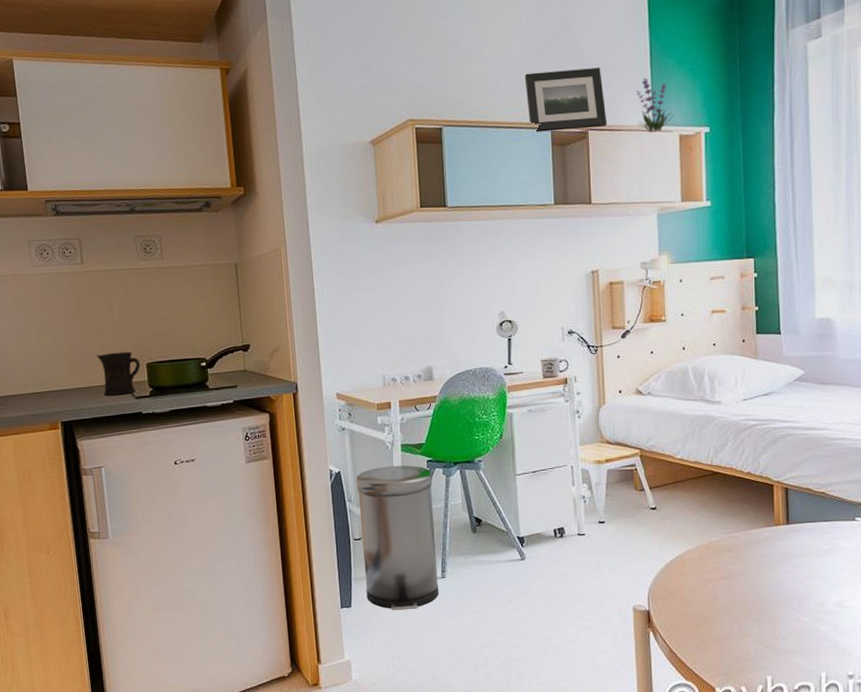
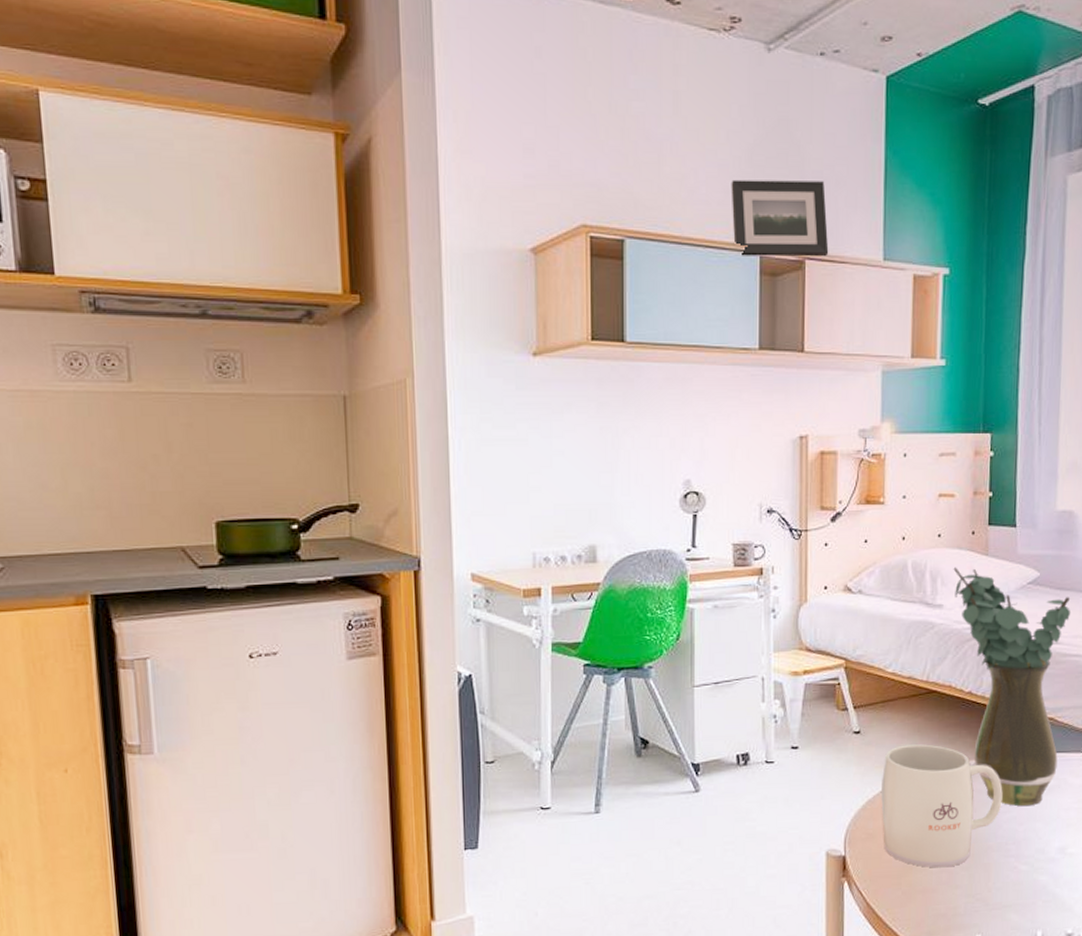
mug: present [96,351,141,396] -> none [144,504,208,563]
pedal bin: present [356,465,439,611] -> none [491,669,591,854]
plant: present [636,77,674,133] -> none [863,199,909,270]
mug: none [677,517,783,620] -> present [881,744,1003,868]
vase: none [728,370,835,567] -> present [953,567,1071,806]

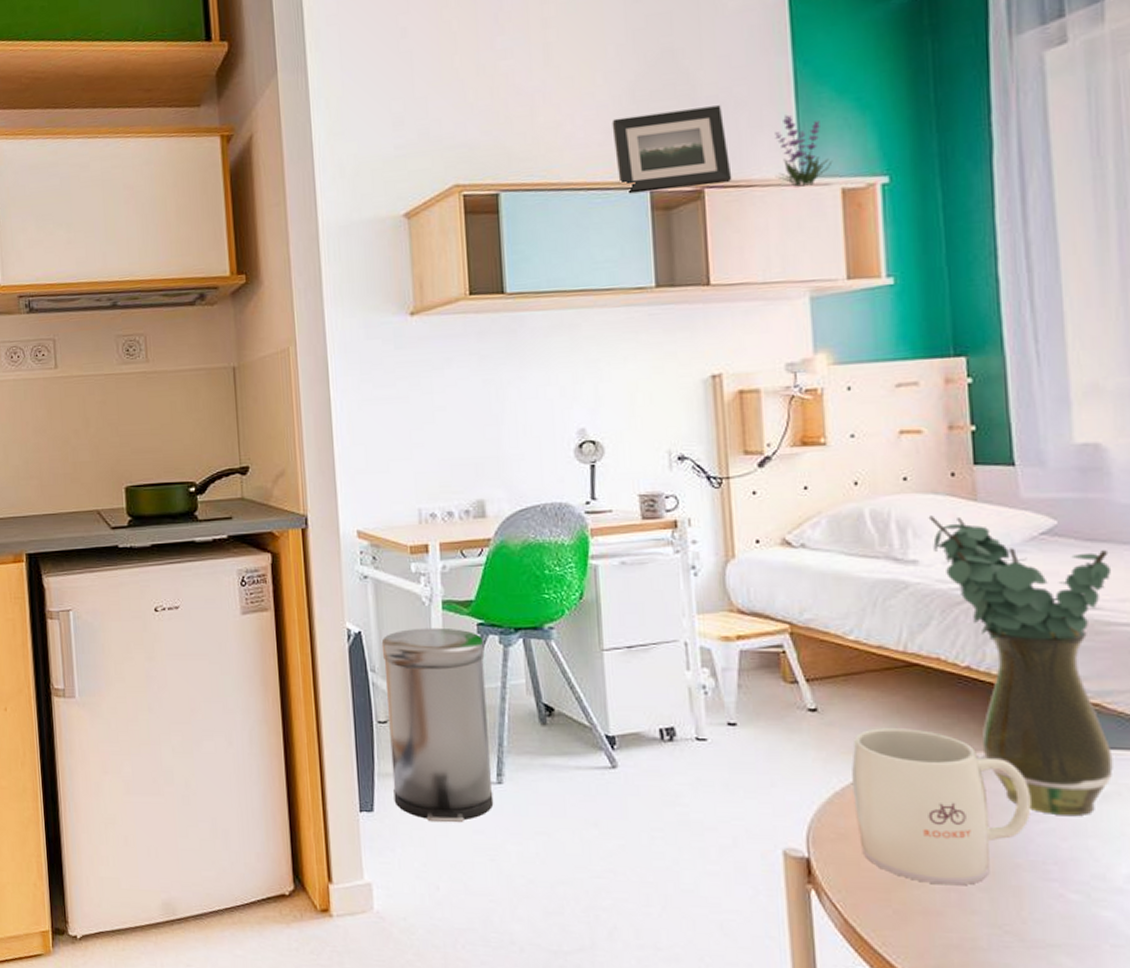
pedal bin: none [491,669,591,854] -> present [381,627,494,823]
plant: none [863,199,909,270] -> present [775,115,833,188]

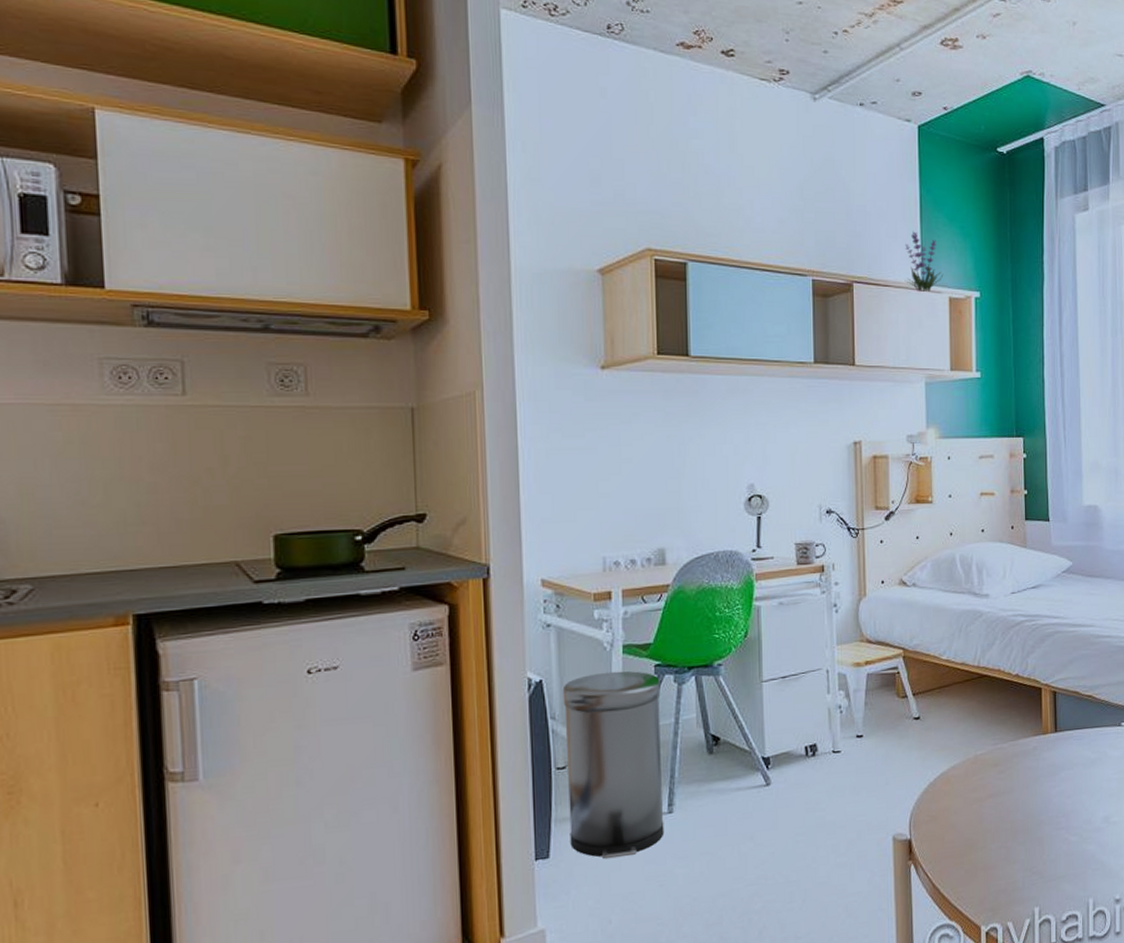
picture frame: present [612,105,732,194] -> none [784,211,874,281]
mug: present [851,728,1032,886] -> none [941,726,1051,845]
vase: present [928,515,1113,815] -> none [996,559,1101,780]

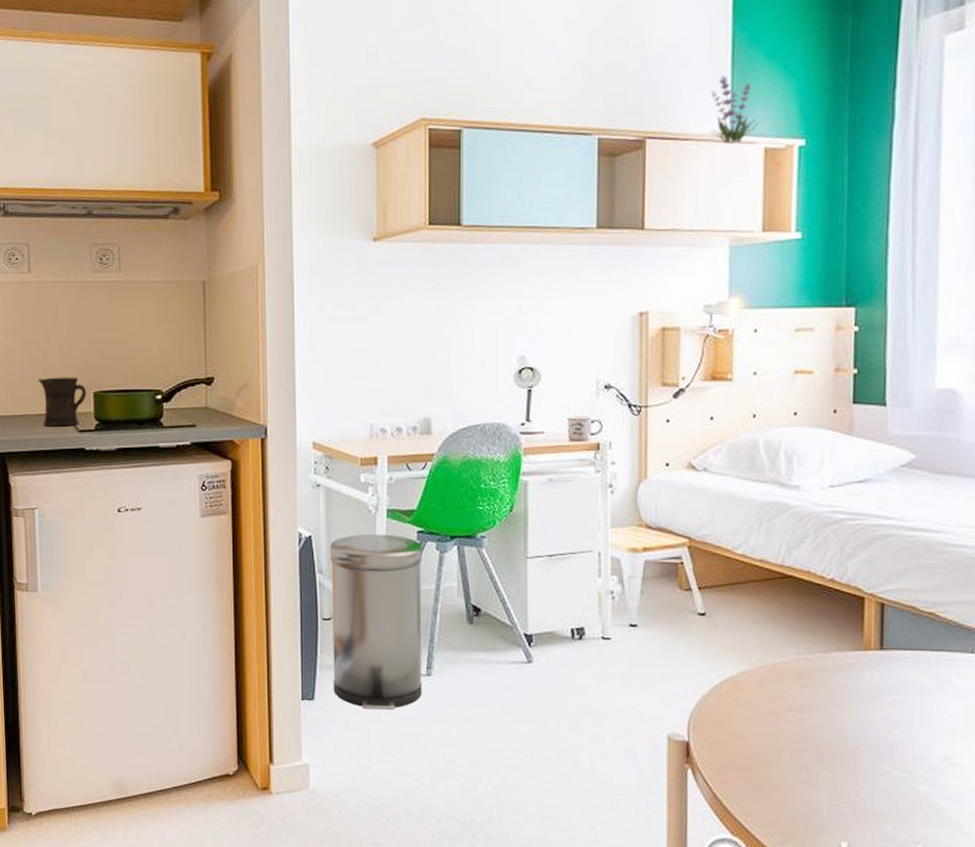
mug: none [196,518,265,579] -> present [37,377,87,427]

